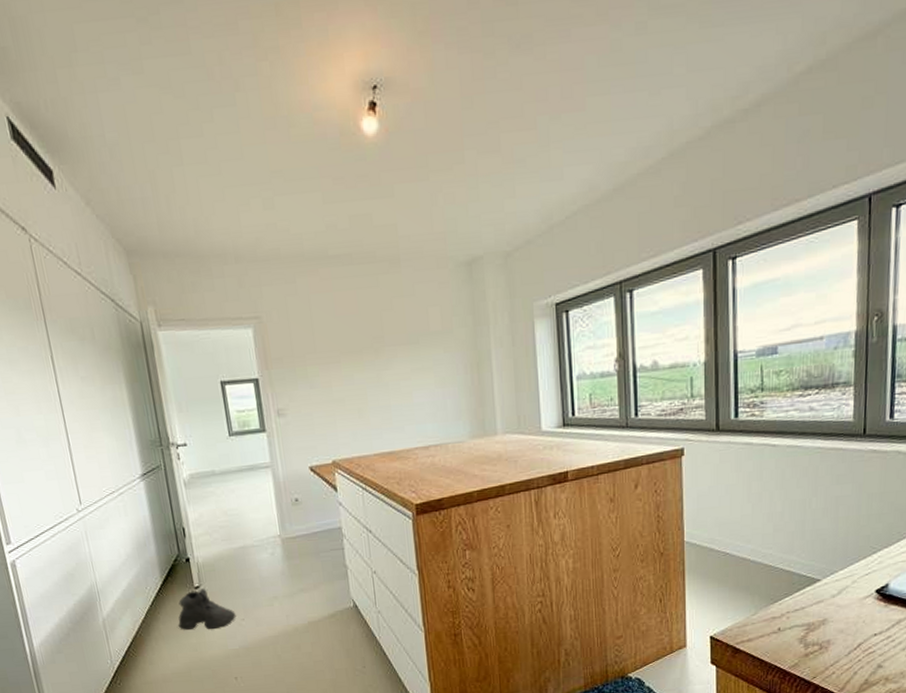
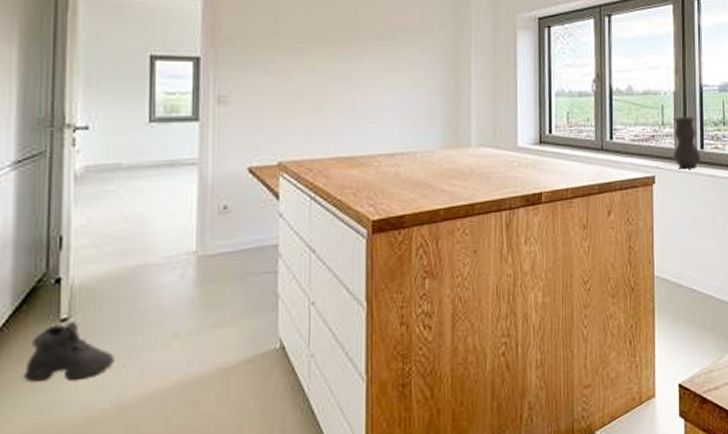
vase: none [703,385,735,439] -> present [672,116,701,169]

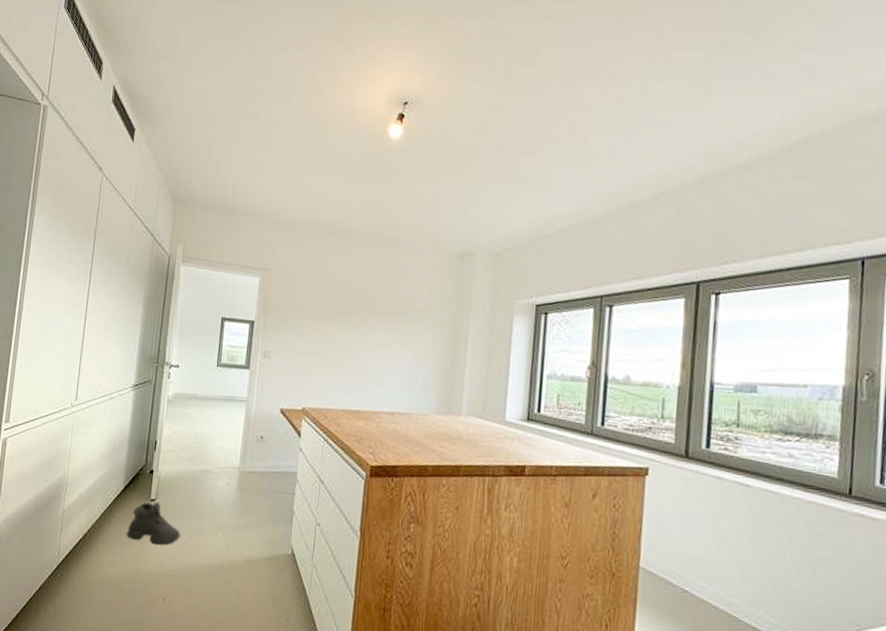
vase: present [672,116,701,169] -> none [671,411,706,467]

